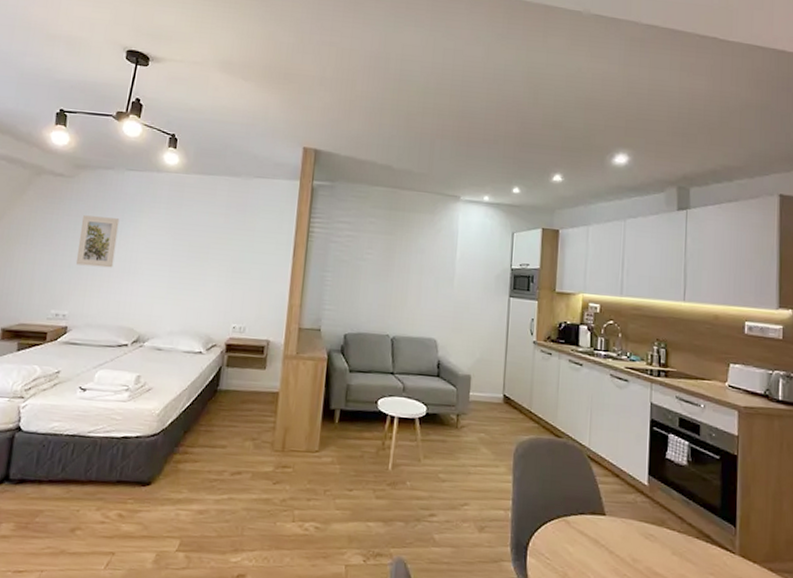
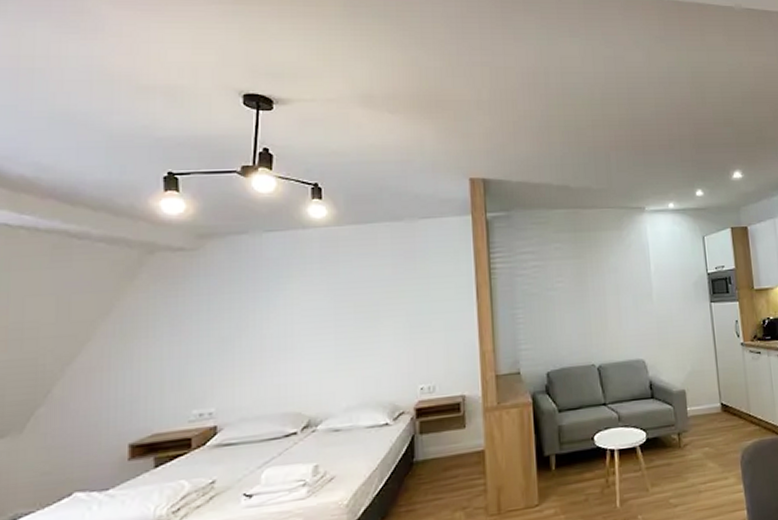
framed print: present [75,215,120,268] -> none [216,289,265,351]

